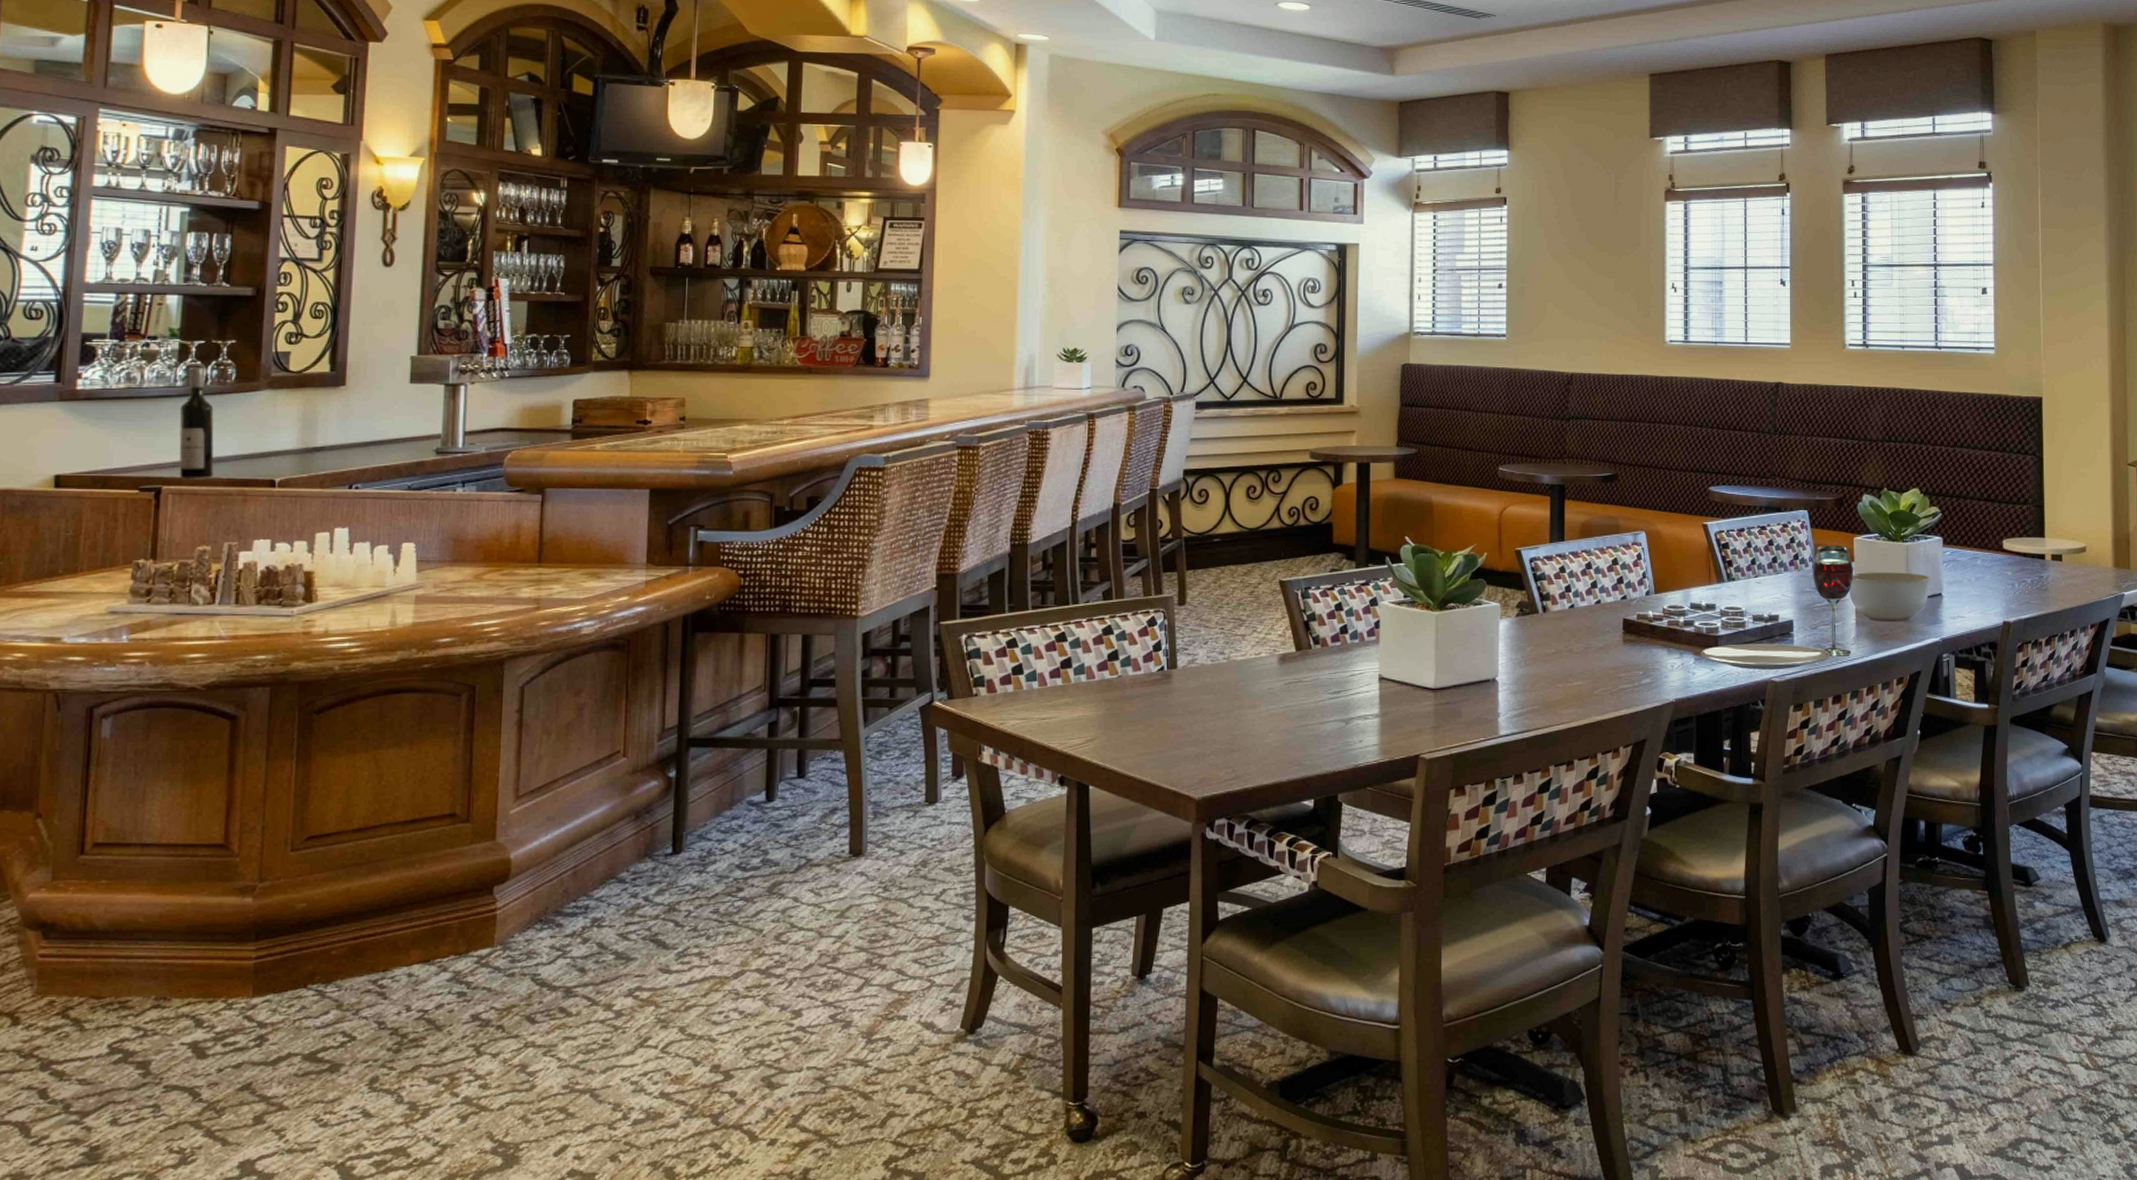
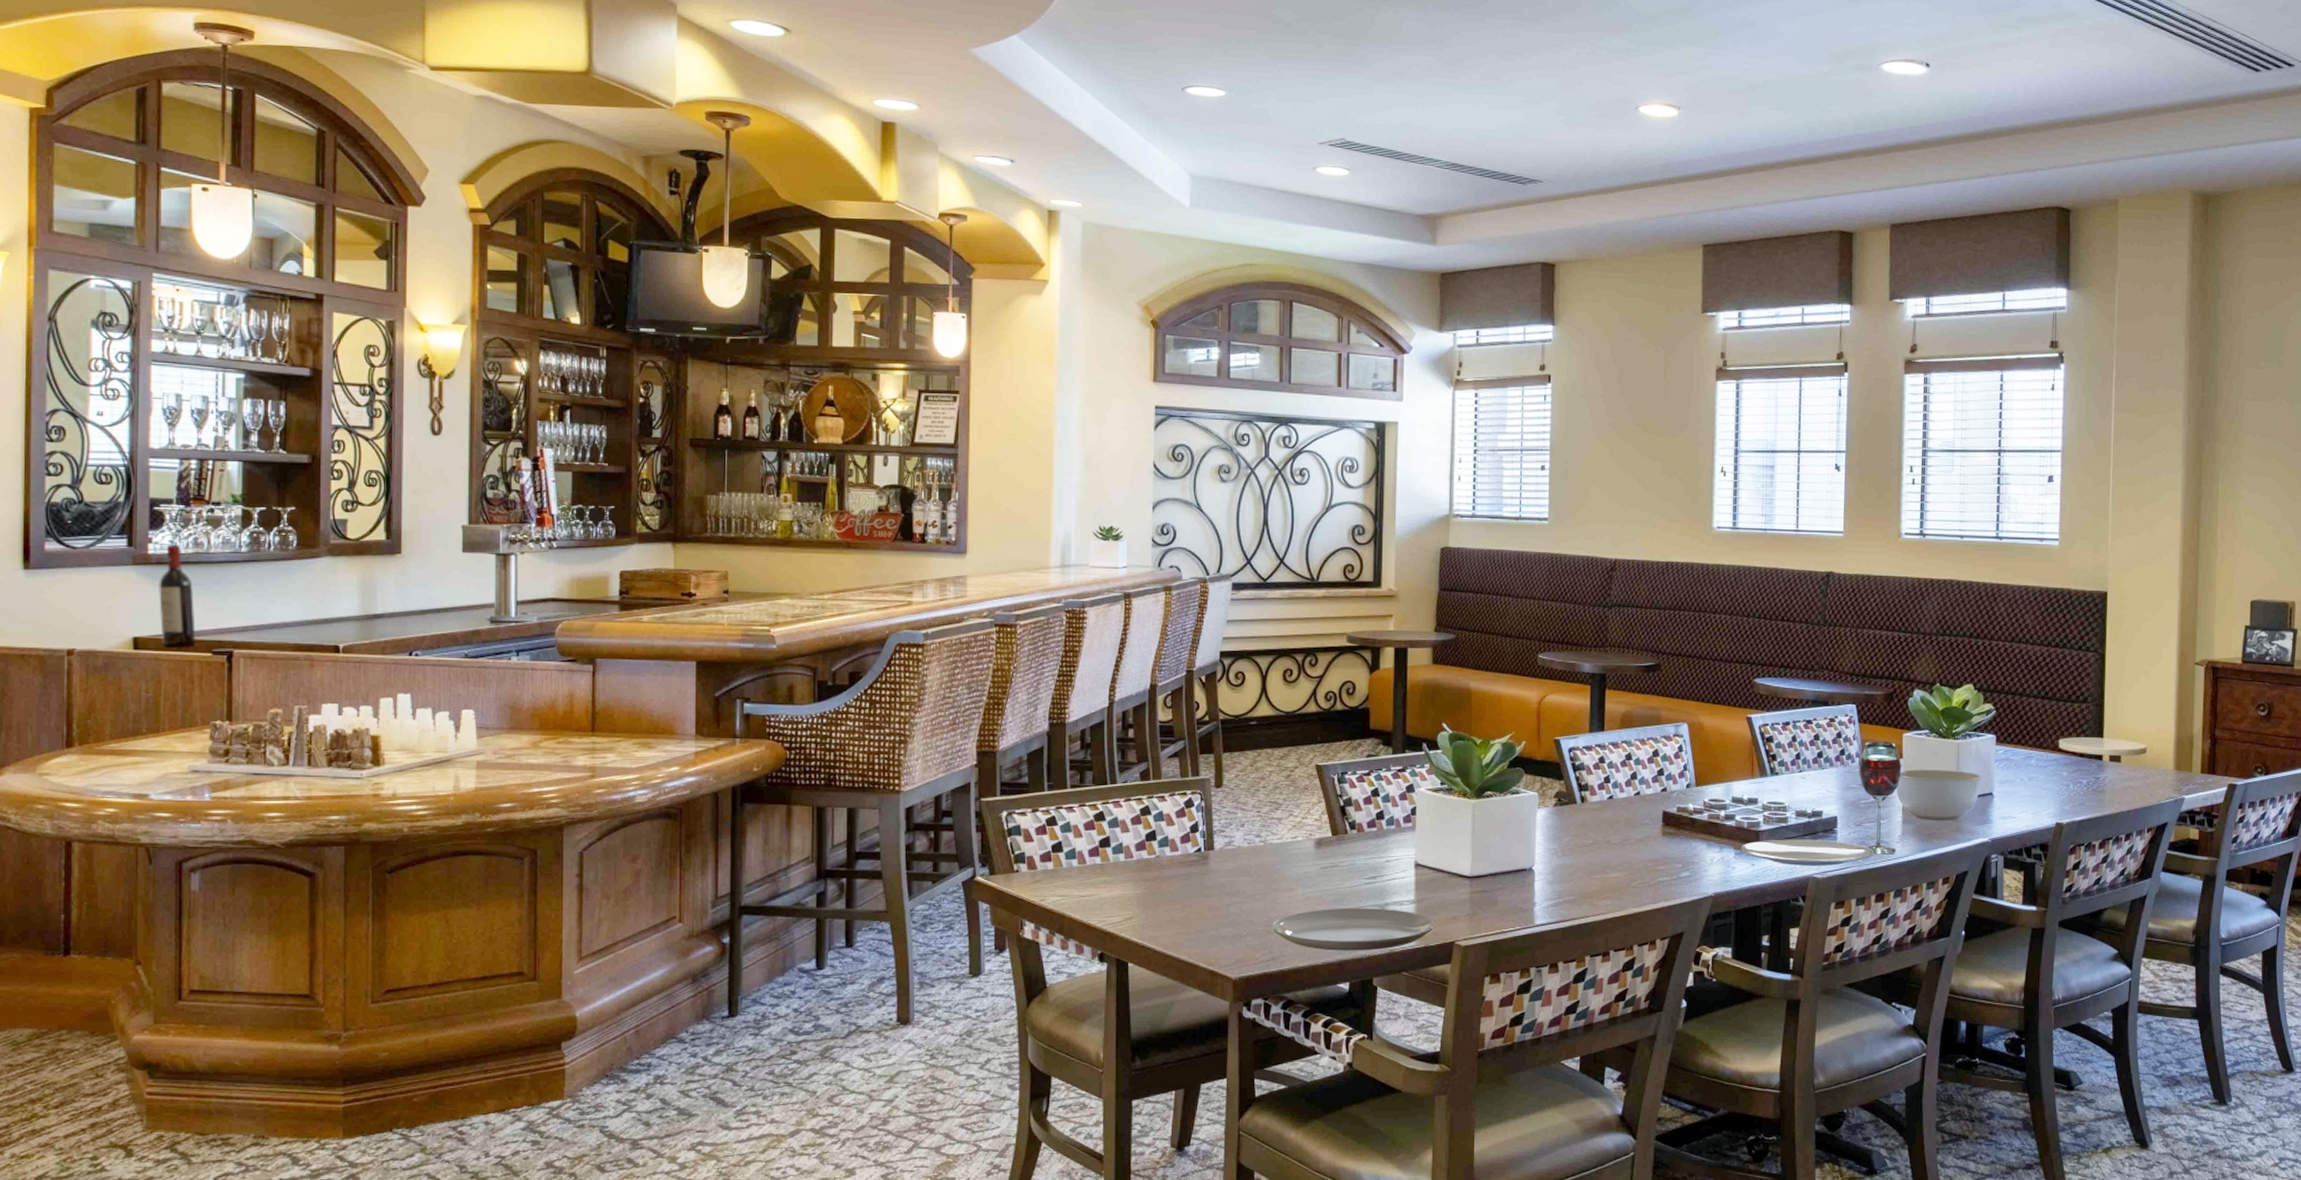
wine bottle: none [84,380,123,487] -> present [159,545,196,649]
bottle: present [179,366,214,478] -> none [246,533,281,643]
plate: none [1236,723,1399,768] -> present [1272,908,1434,951]

